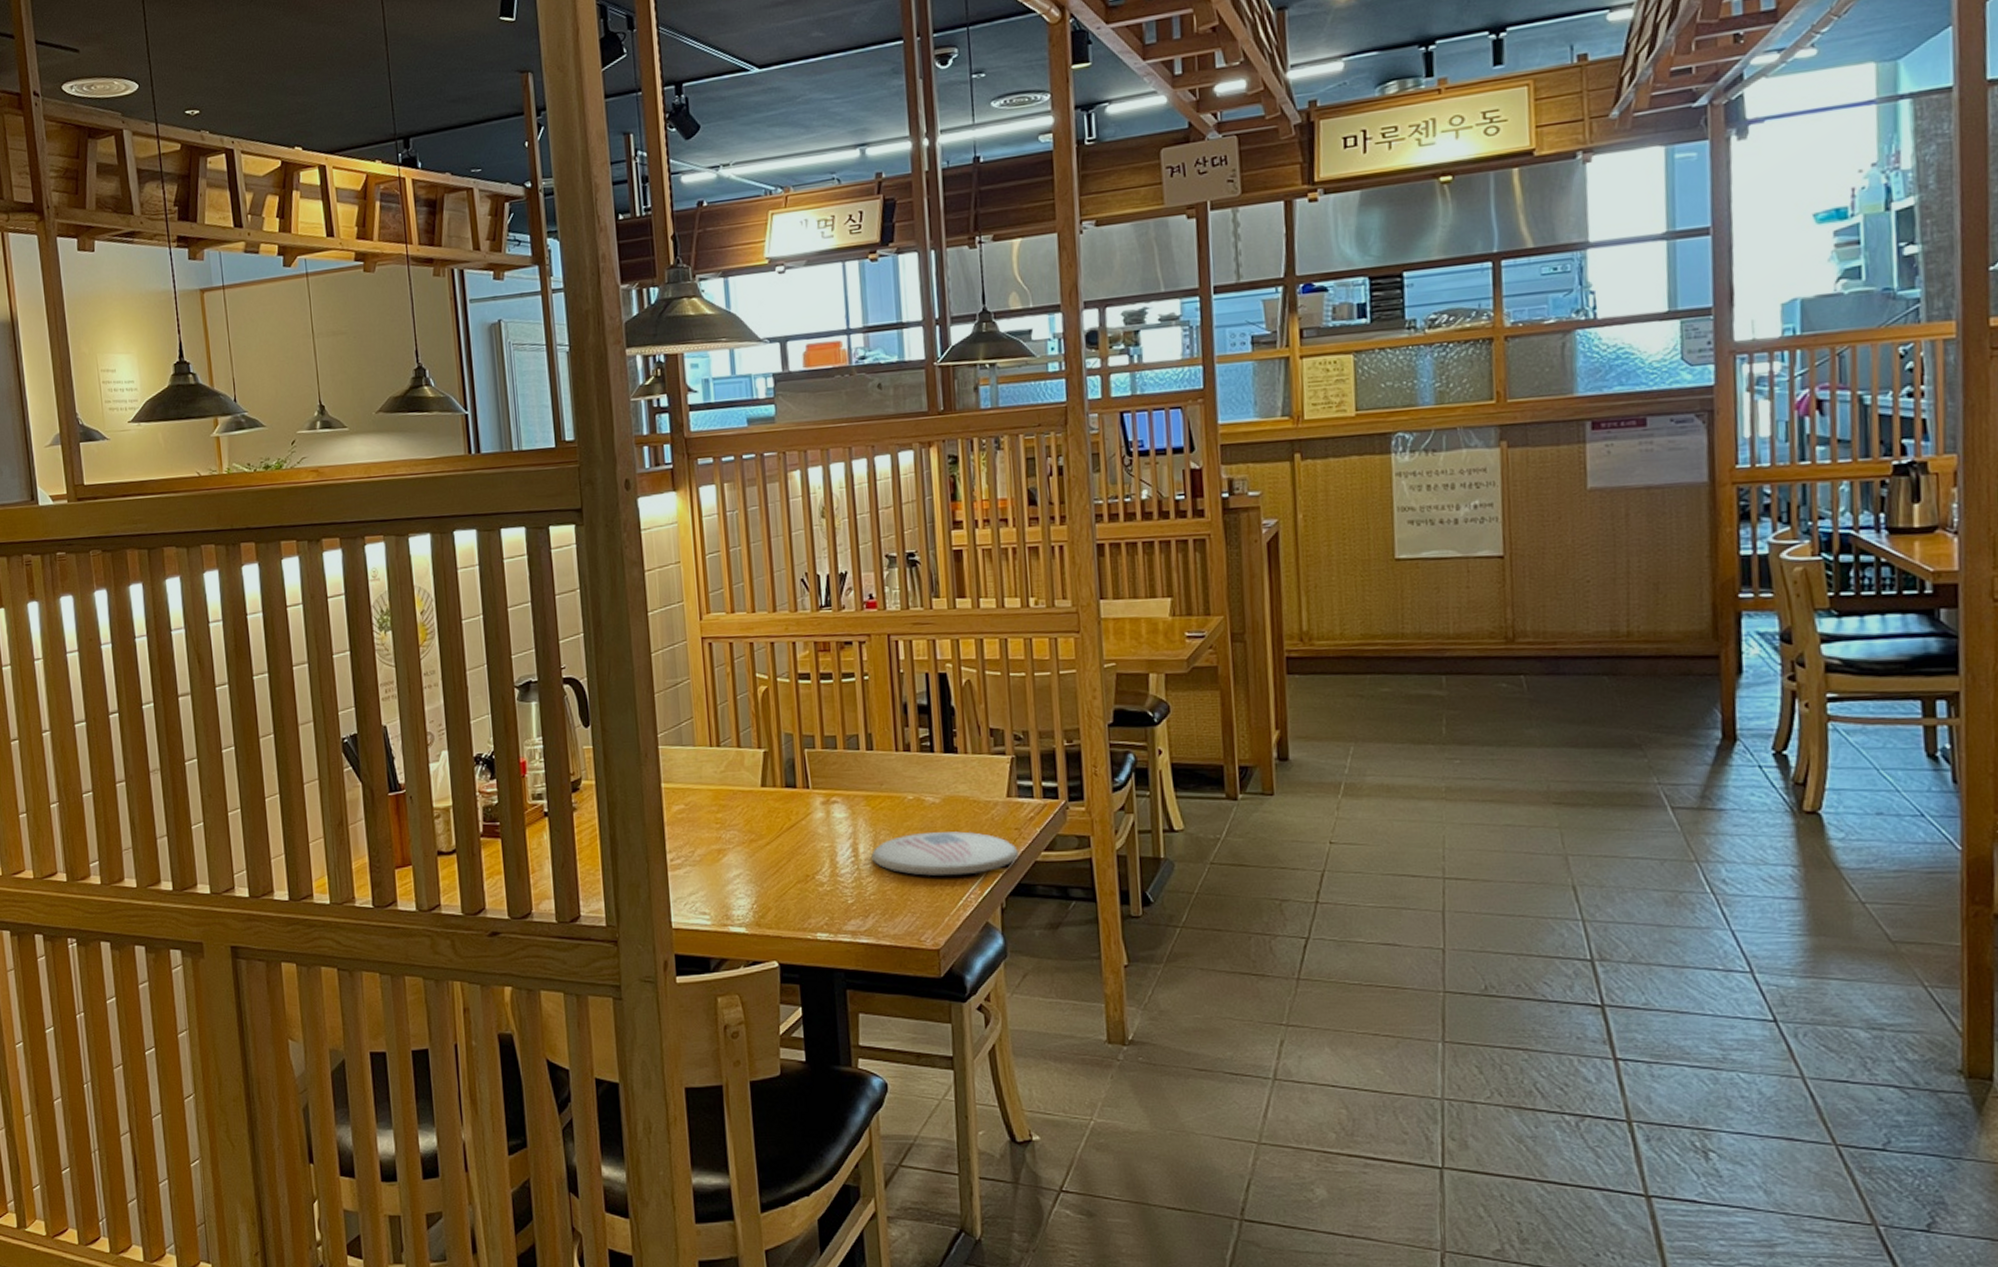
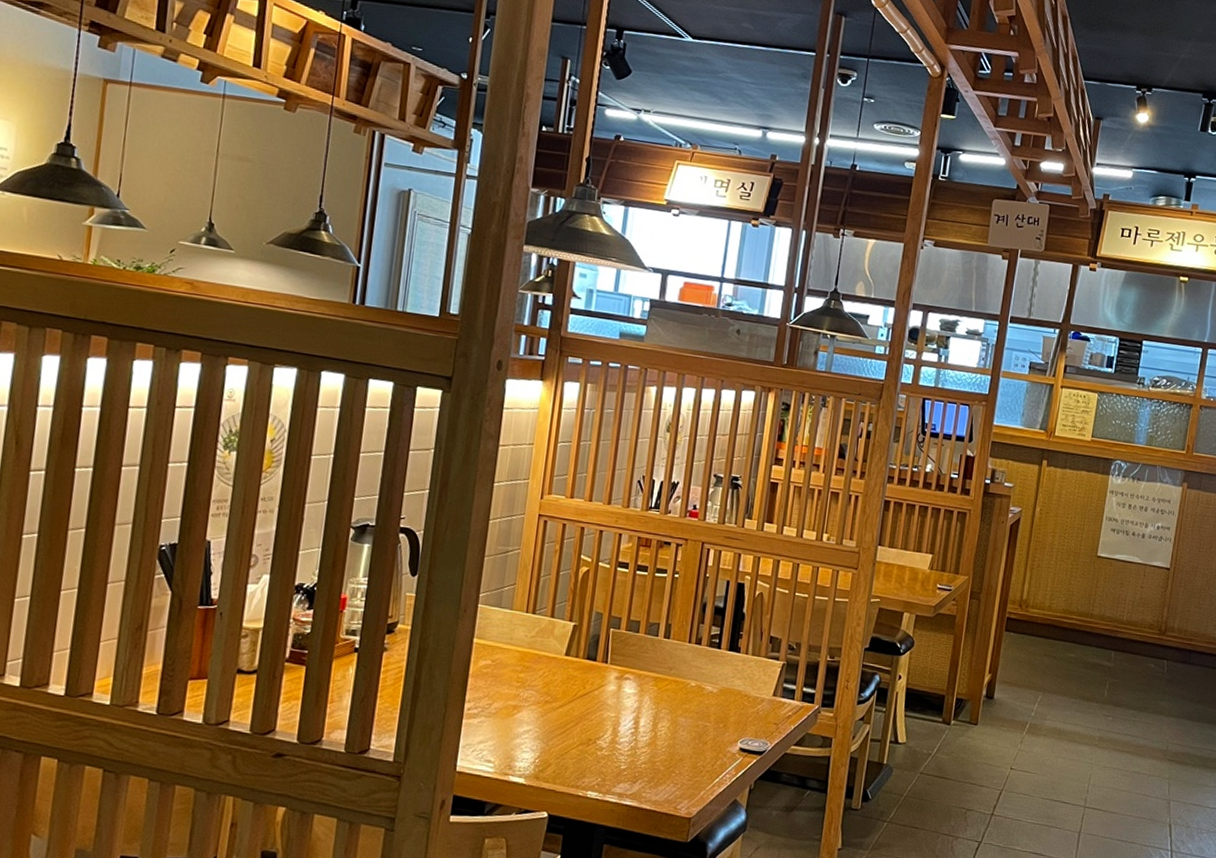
plate: present [871,831,1018,877] -> none [649,716,773,757]

